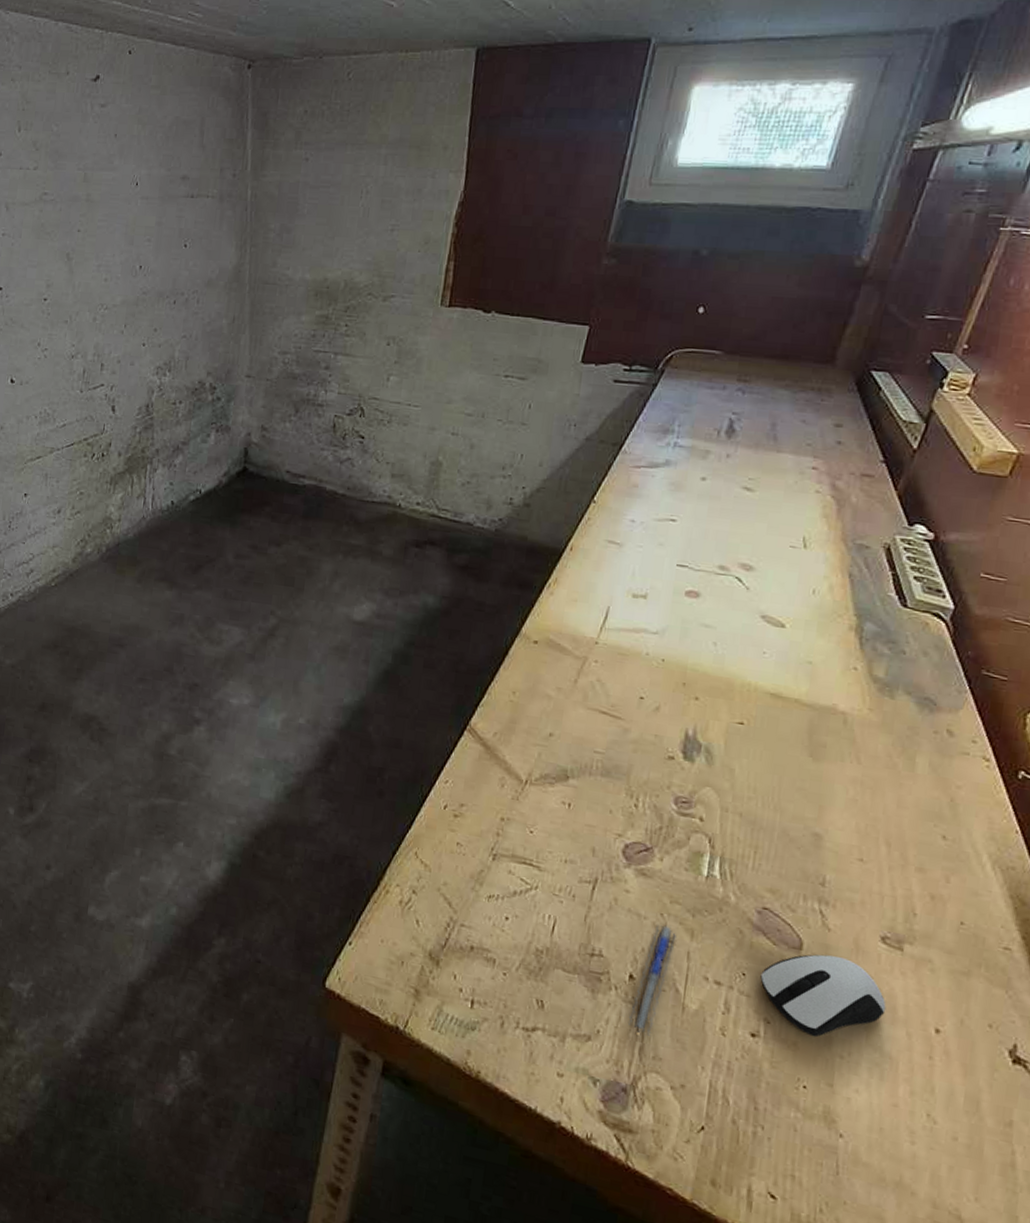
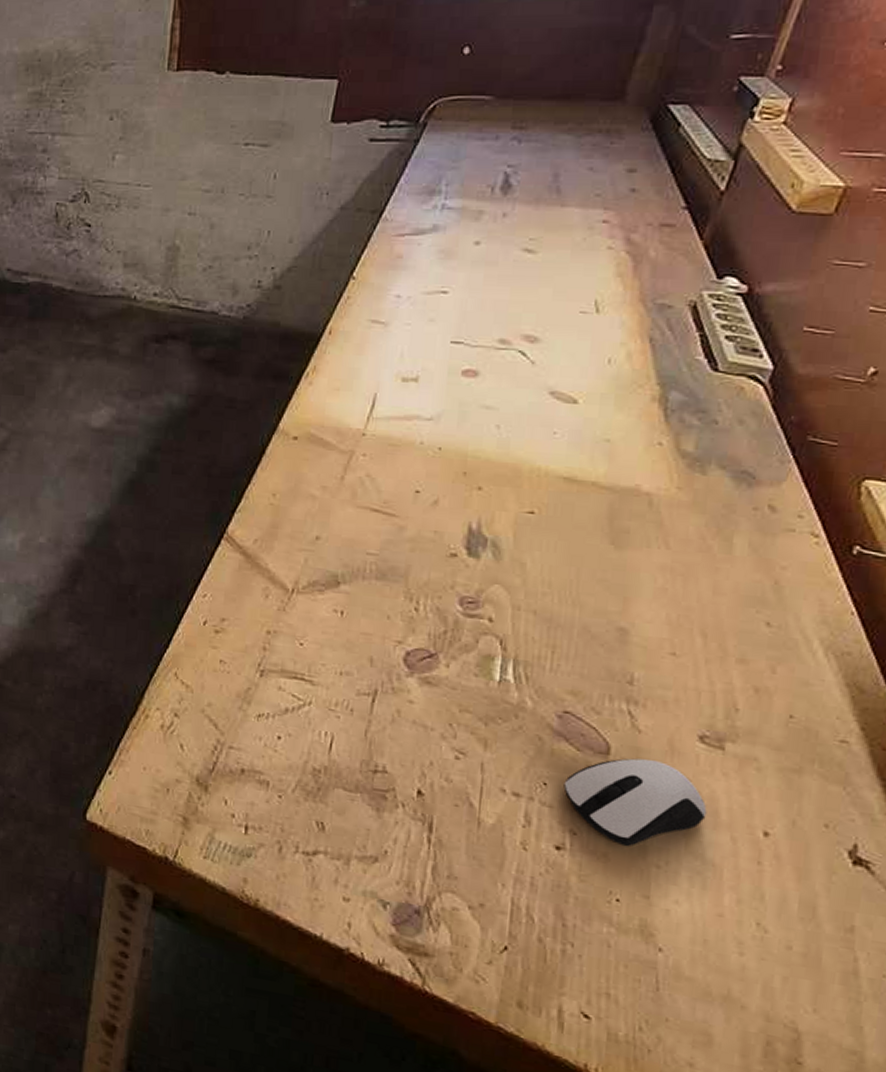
pen: present [627,925,676,1036] -> none [418,736,468,854]

